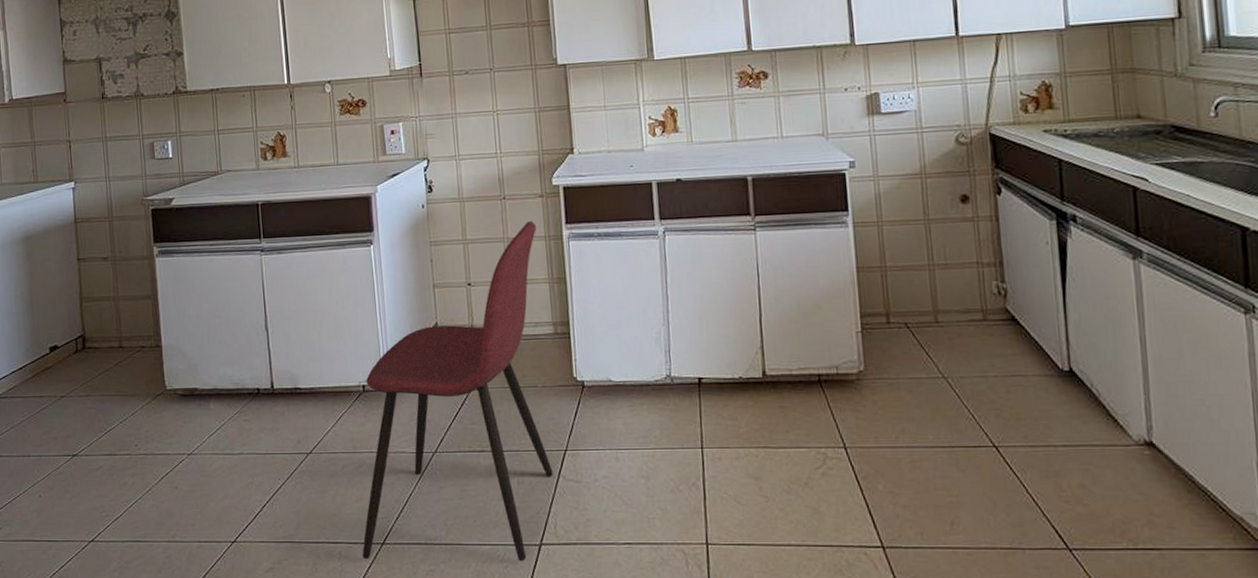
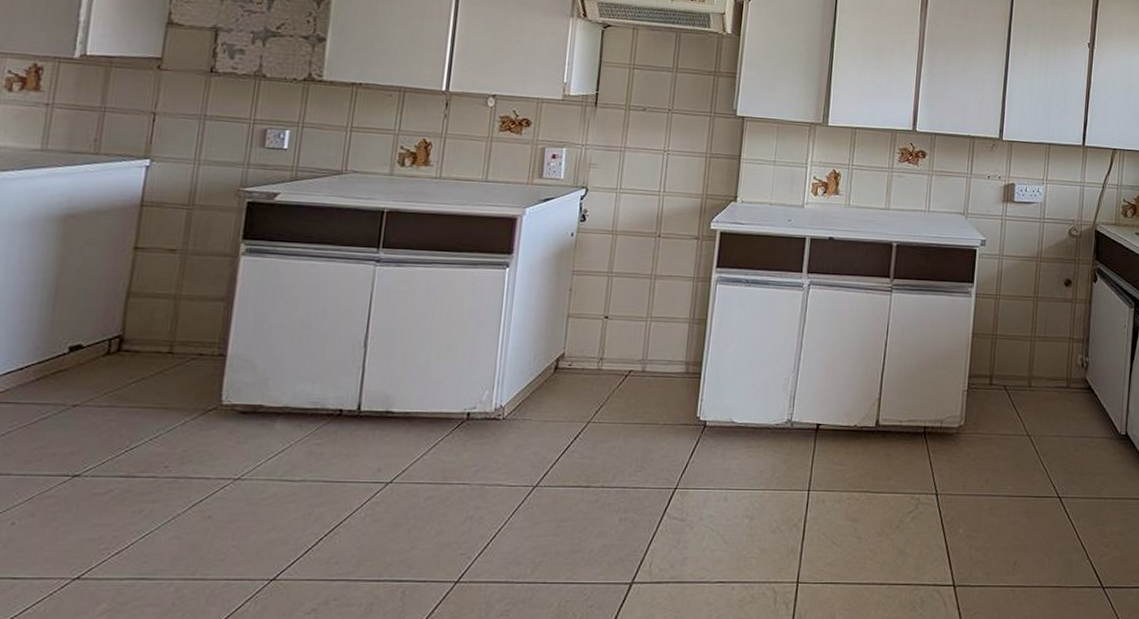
dining chair: present [362,221,553,562] -> none [430,261,687,600]

